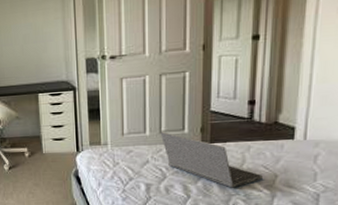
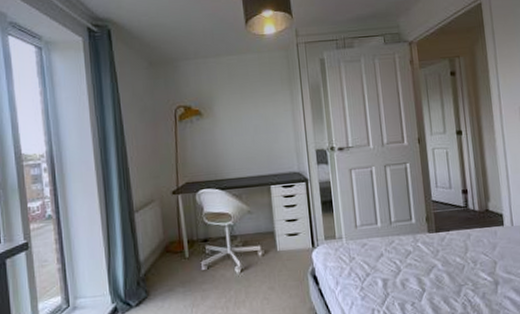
laptop computer: present [160,132,263,188] -> none [390,222,485,278]

